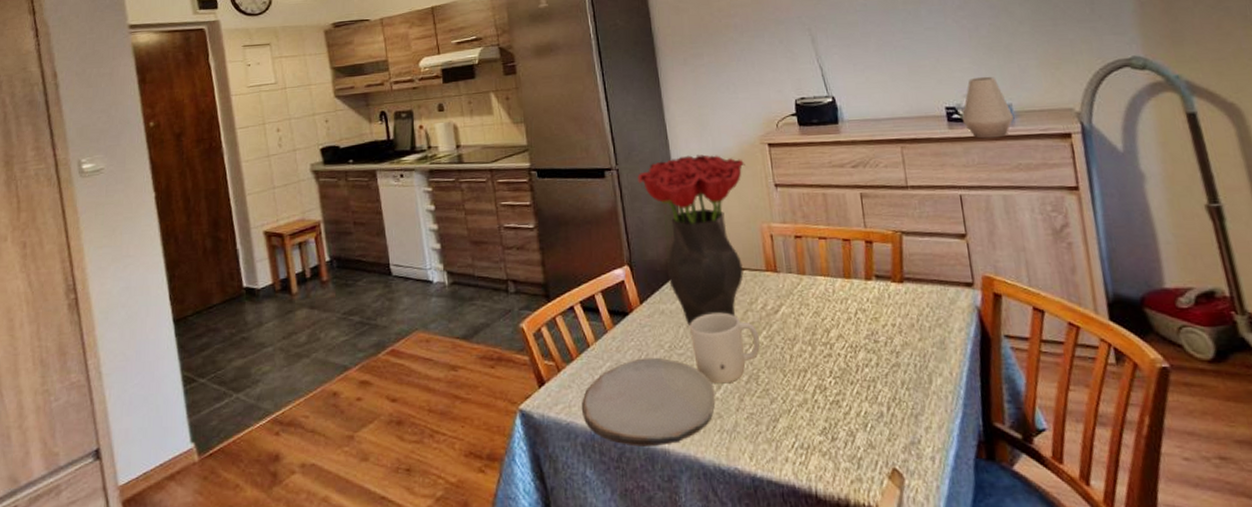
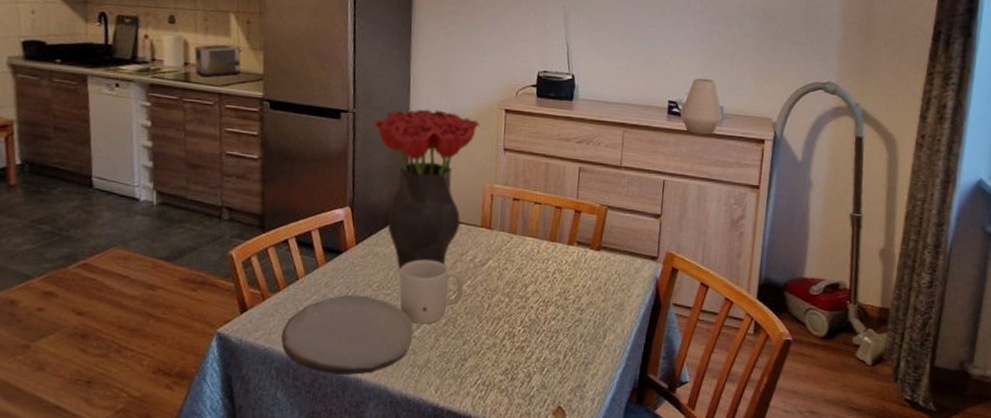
toaster: none [464,122,507,157] -> present [194,44,242,78]

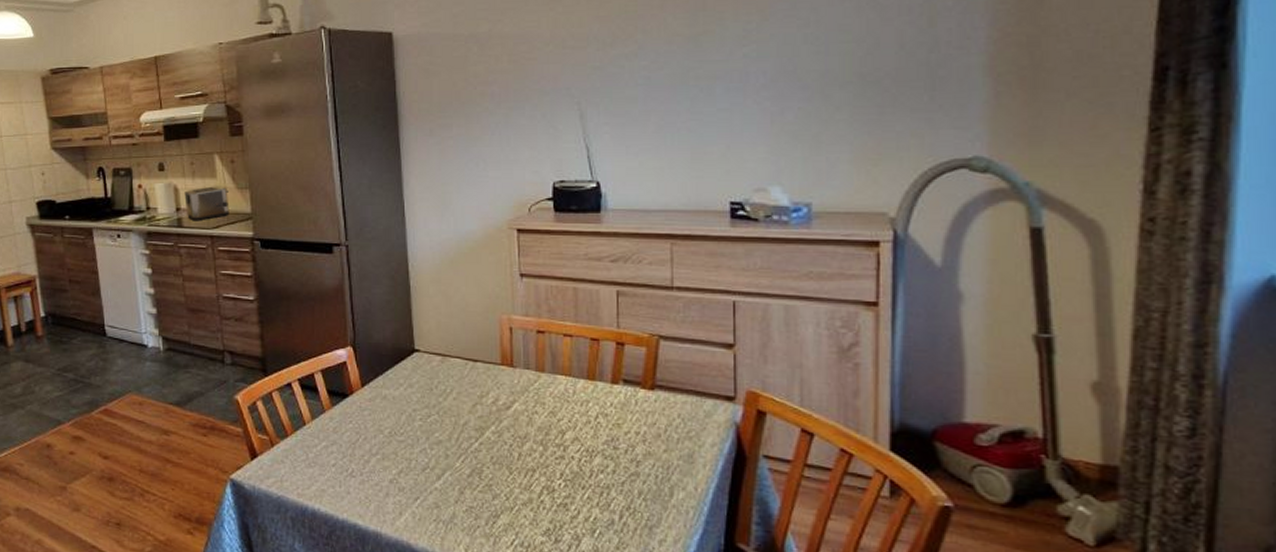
plate: present [281,294,414,375] -> none [293,441,434,529]
bouquet: present [373,109,480,269] -> none [368,236,489,413]
mug: present [399,259,464,324] -> none [412,402,486,475]
vase: present [679,78,723,135] -> none [748,169,812,241]

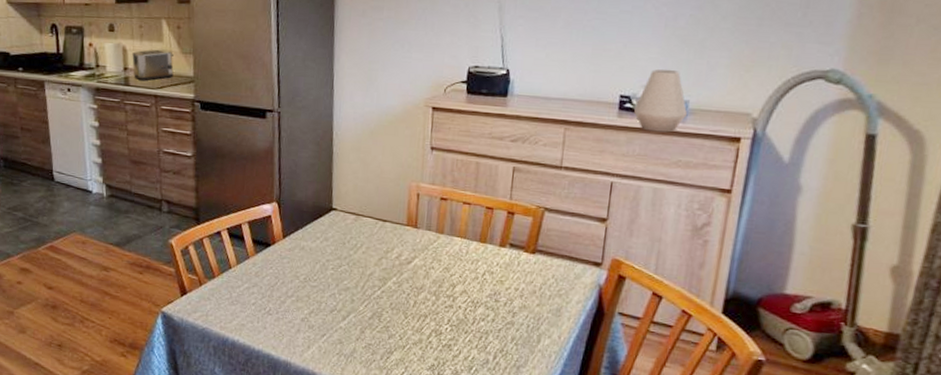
vase: none [748,169,812,241] -> present [633,68,688,133]

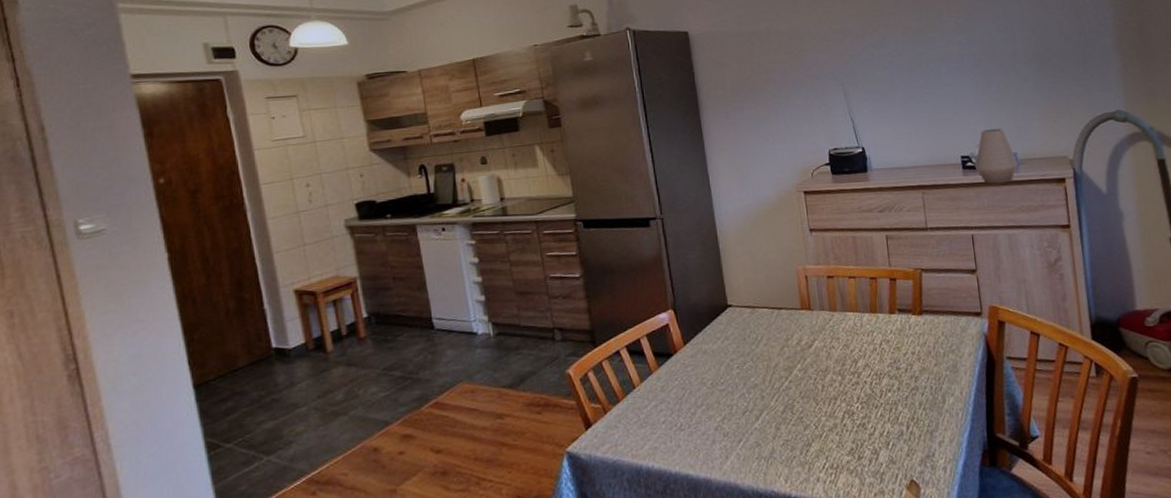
toaster: present [132,49,174,81] -> none [508,174,552,209]

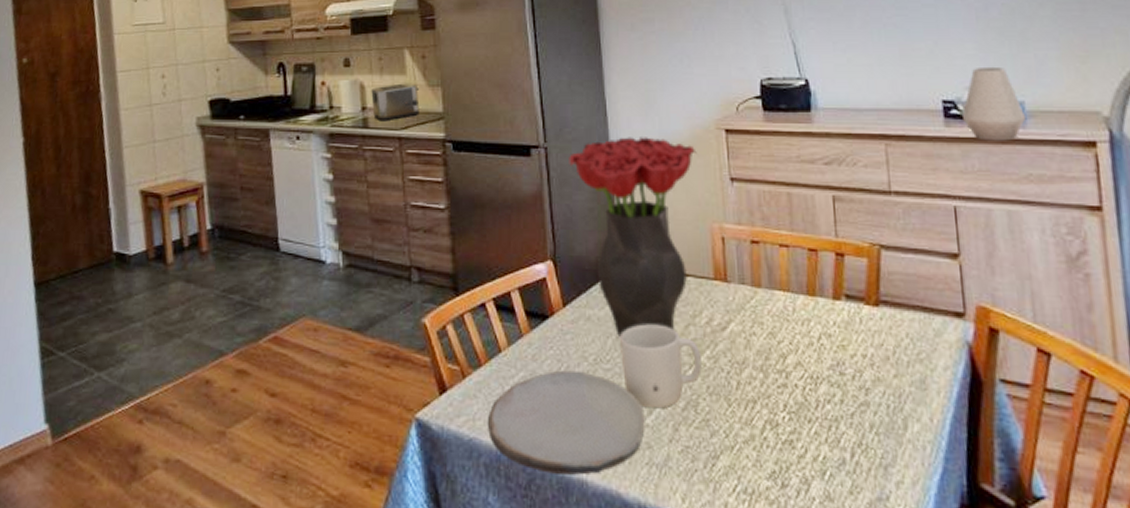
toaster: none [508,174,552,209] -> present [371,83,420,122]
plate: none [627,394,754,479] -> present [487,370,645,475]
bouquet: none [681,202,783,363] -> present [569,137,697,337]
mug: none [730,349,795,416] -> present [619,324,702,409]

